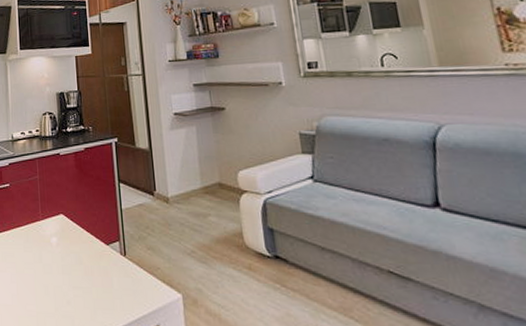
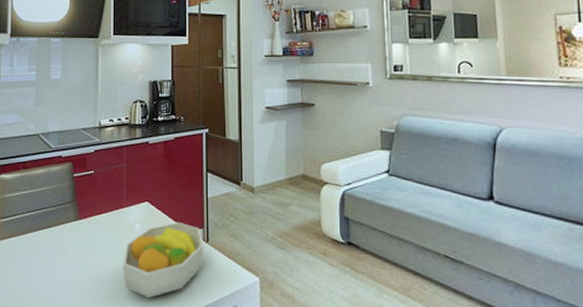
fruit bowl: none [42,234,122,314] -> present [123,221,204,298]

